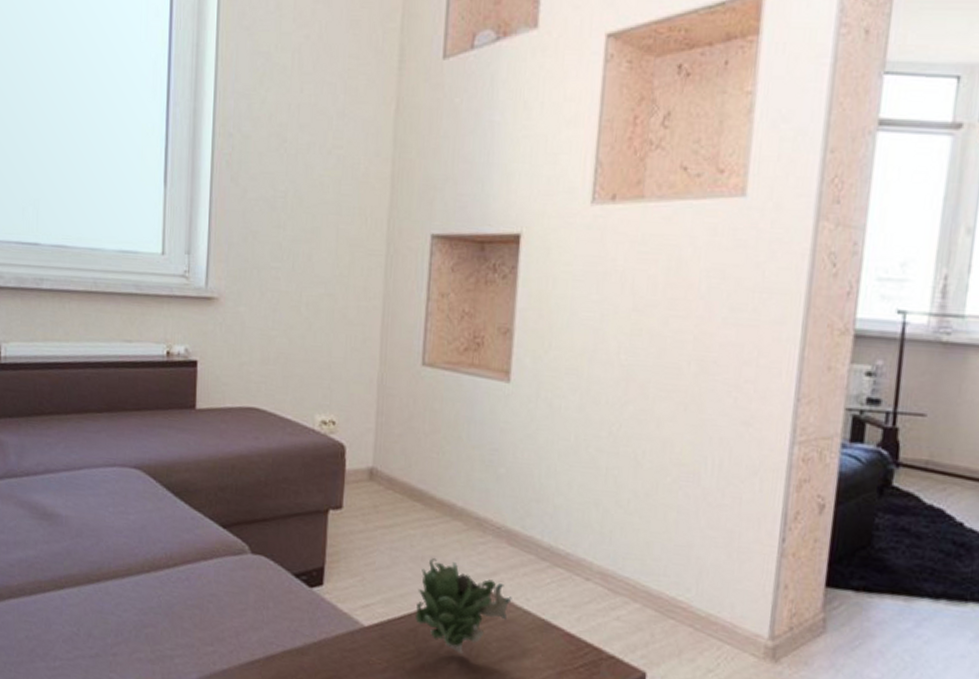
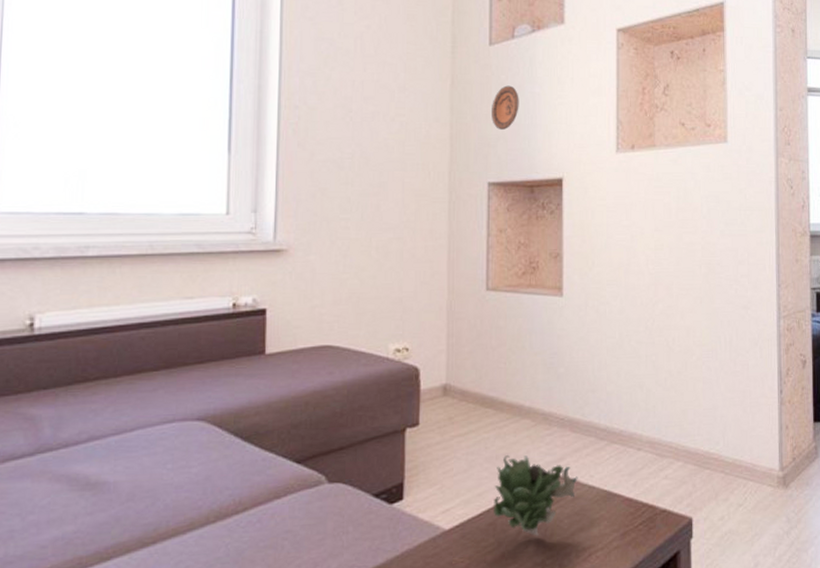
decorative plate: none [440,111,475,169] -> present [492,85,519,130]

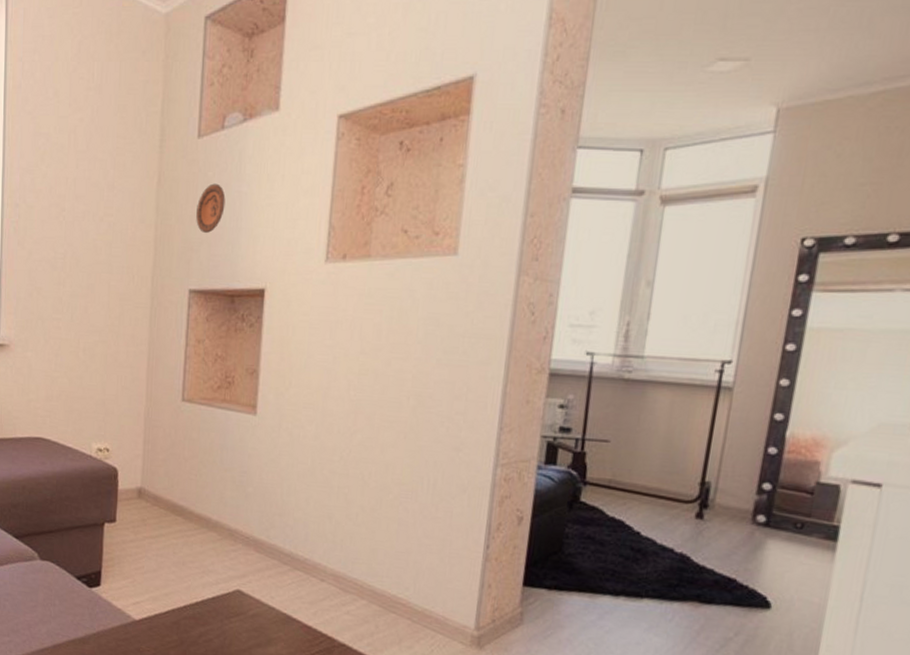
flower: present [494,455,578,536] -> none [178,563,259,643]

